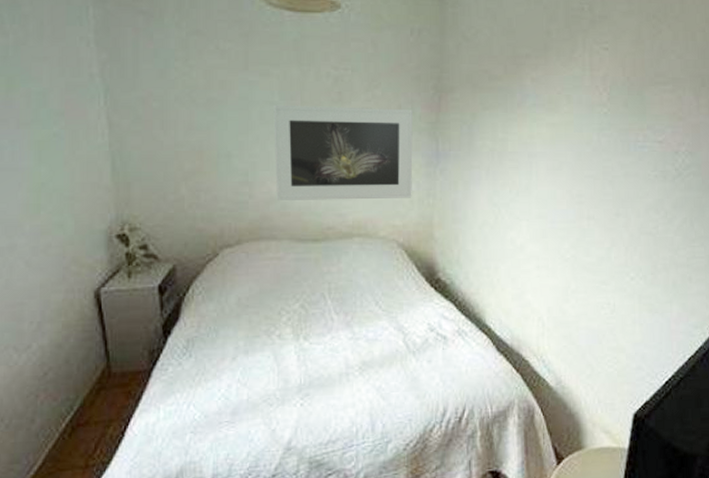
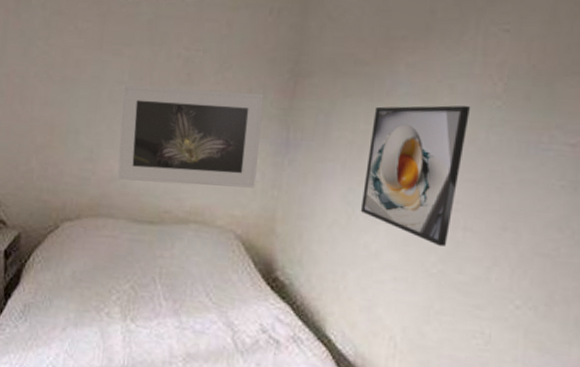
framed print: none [505,113,585,234] -> present [360,105,471,246]

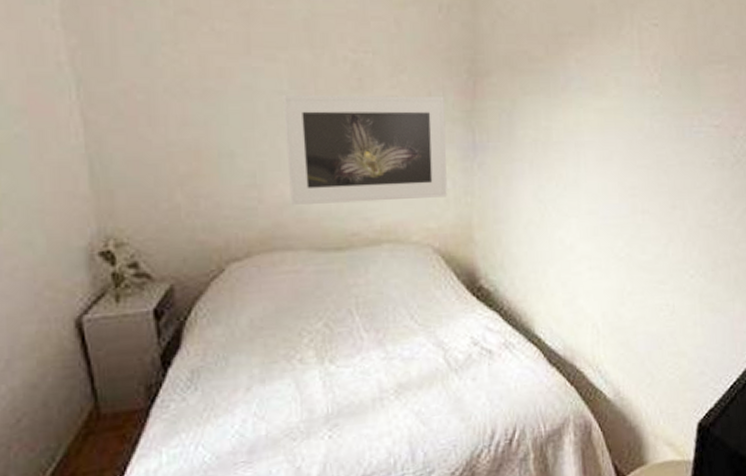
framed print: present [360,105,471,246] -> none [551,97,635,231]

